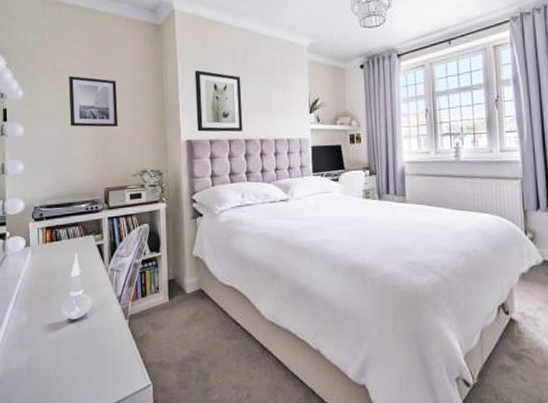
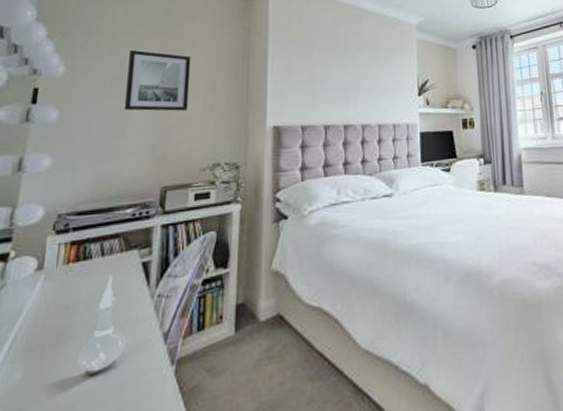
wall art: present [194,70,243,132] -> none [287,47,342,117]

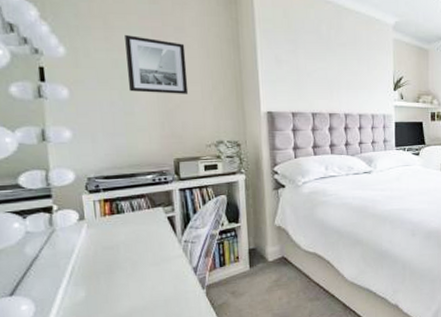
perfume bottle: present [77,275,126,375] -> none [127,226,164,294]

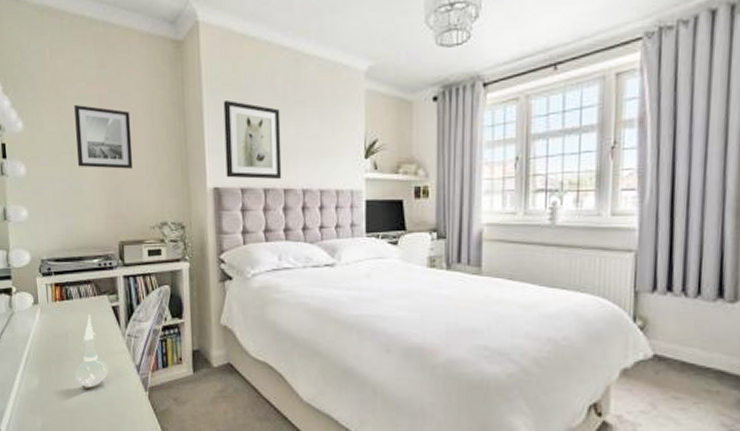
perfume bottle: none [127,226,164,294] -> present [75,314,109,389]
wall art: none [275,40,327,106] -> present [223,101,282,180]

